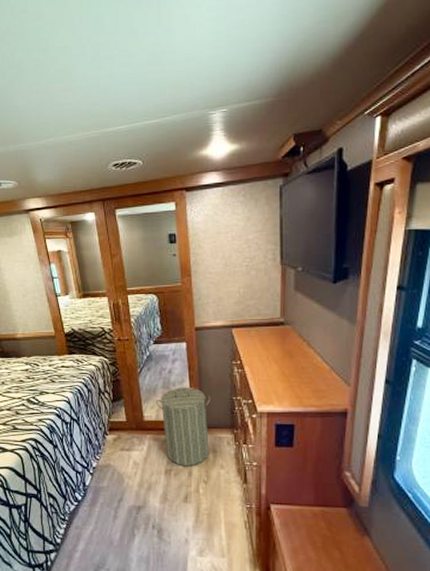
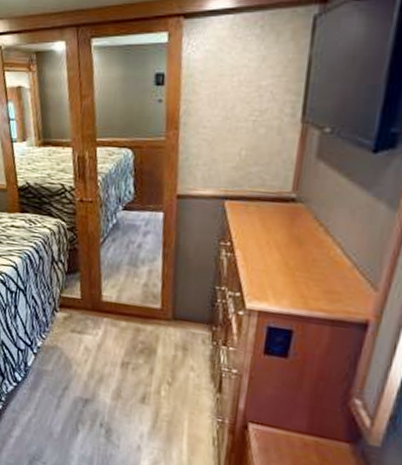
laundry hamper: present [156,386,211,467] -> none [119,266,188,363]

